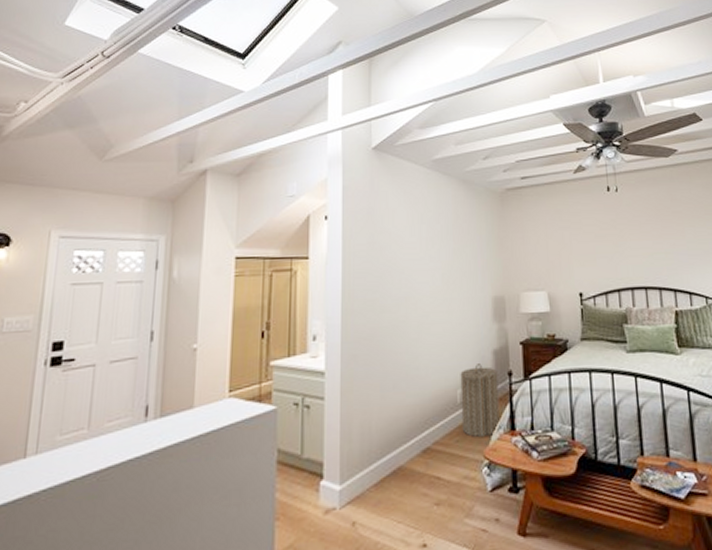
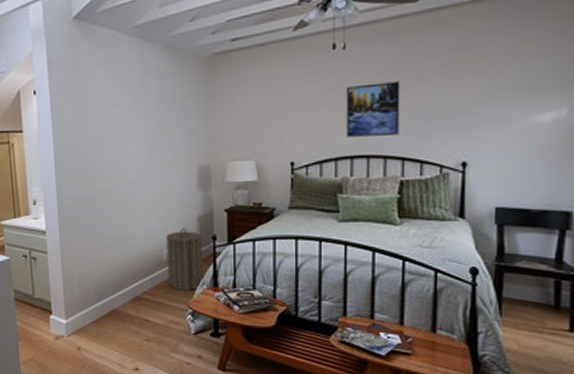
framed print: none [622,221,669,270] -> present [347,81,400,137]

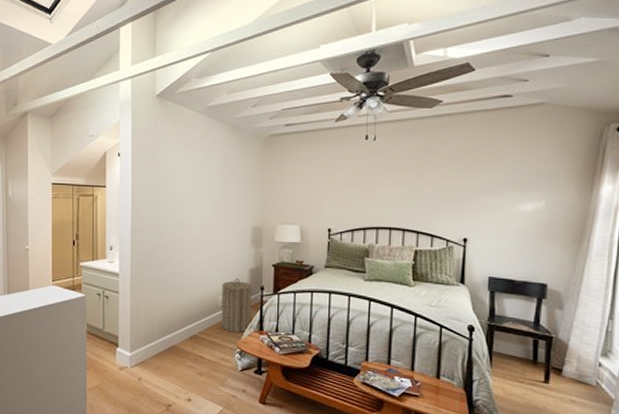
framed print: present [347,81,400,137] -> none [374,169,417,212]

